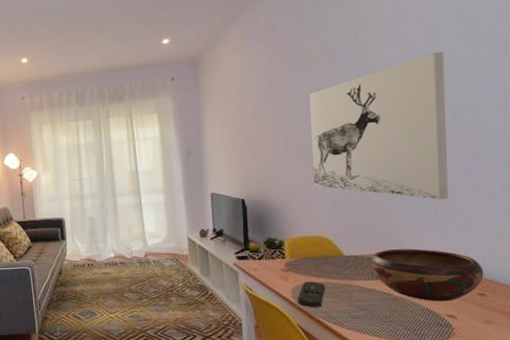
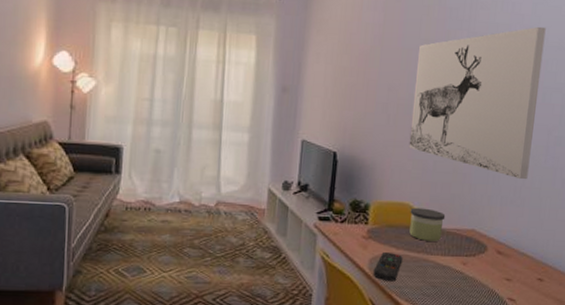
candle: none [325,238,363,268] -> present [409,207,446,241]
decorative bowl: present [370,248,484,302] -> none [448,225,546,284]

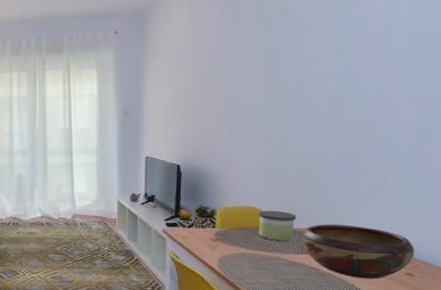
remote control: present [373,252,403,282] -> none [223,252,253,278]
wall art: present [408,26,546,180] -> none [253,18,408,177]
decorative bowl: none [448,225,546,284] -> present [301,225,415,279]

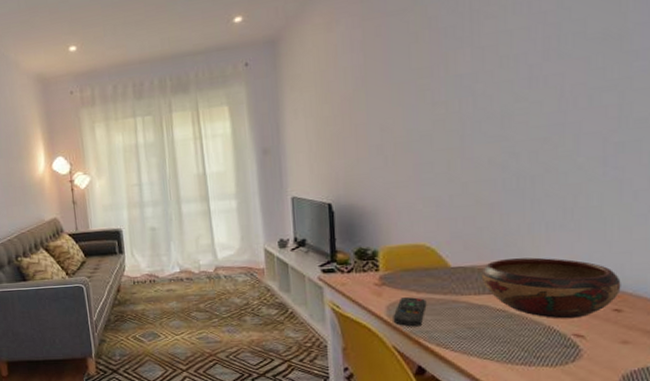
remote control: none [223,252,253,278] -> present [393,297,427,327]
candle: present [258,210,297,241] -> none [427,246,474,282]

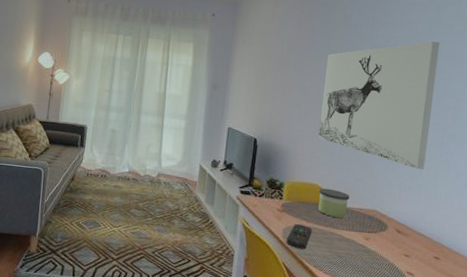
wall art: none [410,18,582,200] -> present [318,41,440,170]
candle: none [427,246,474,282] -> present [318,188,350,218]
decorative bowl: present [481,257,621,319] -> none [352,206,442,260]

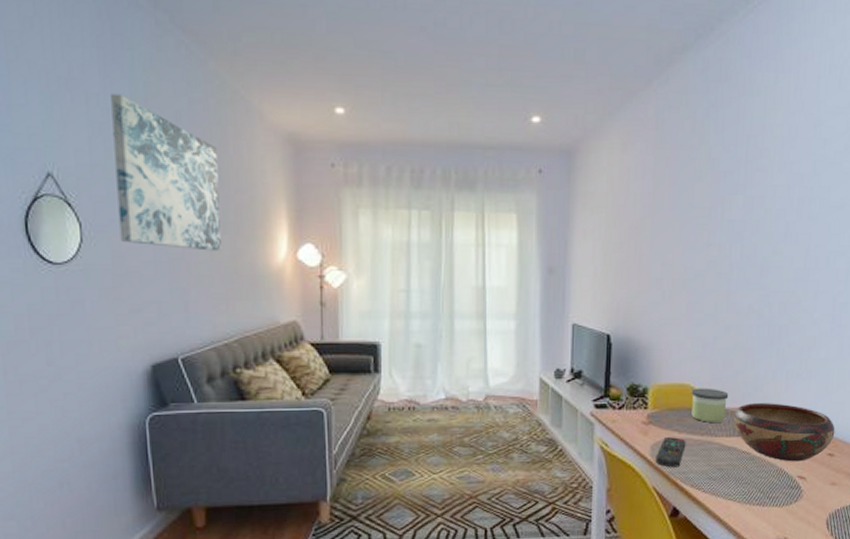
wall art: present [318,41,440,170] -> none [686,186,827,351]
decorative bowl: none [352,206,442,260] -> present [733,403,835,462]

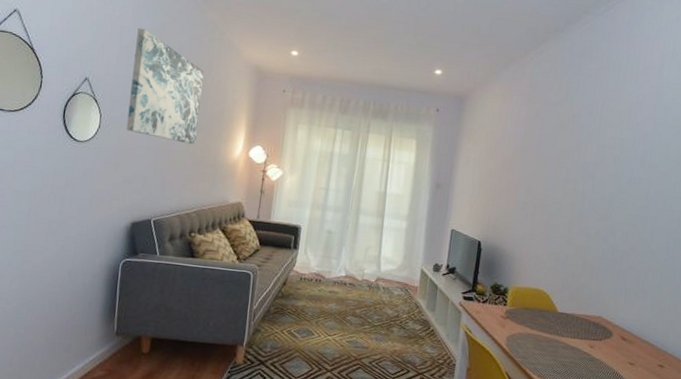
remote control: present [655,437,686,468] -> none [510,331,537,358]
candle: present [691,388,729,423] -> none [543,293,575,325]
decorative bowl: present [733,403,835,462] -> none [577,312,666,368]

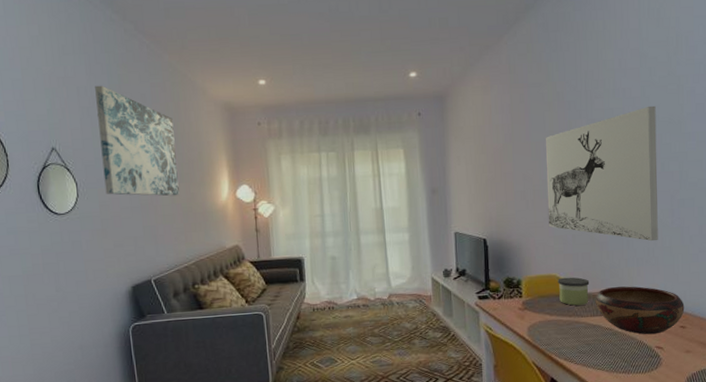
candle: none [543,293,575,325] -> present [557,277,590,306]
wall art: none [544,143,666,275] -> present [545,105,658,241]
decorative bowl: none [577,312,666,368] -> present [595,286,685,335]

